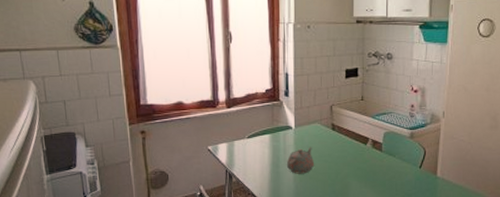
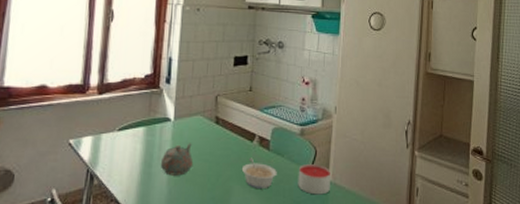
legume: none [357,158,389,183] -> present [241,157,277,188]
candle: none [409,163,440,188] -> present [298,164,332,195]

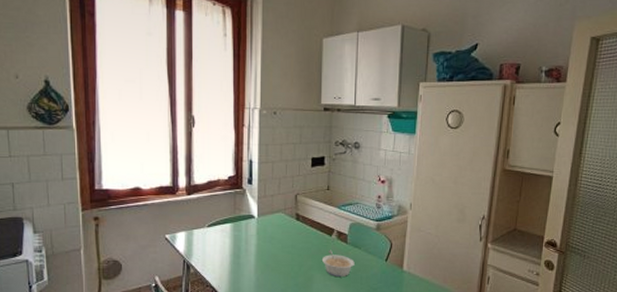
teapot: present [160,143,194,176] -> none [247,237,278,266]
candle: present [298,164,332,195] -> none [374,256,406,282]

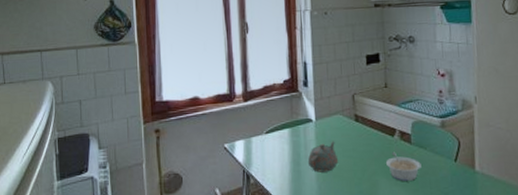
teapot: none [247,237,278,266] -> present [307,141,339,173]

